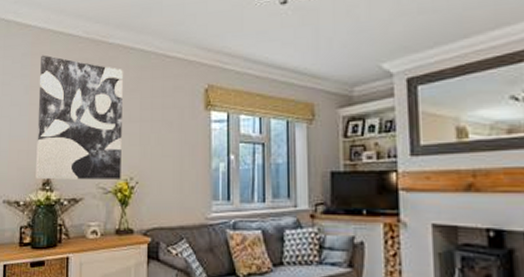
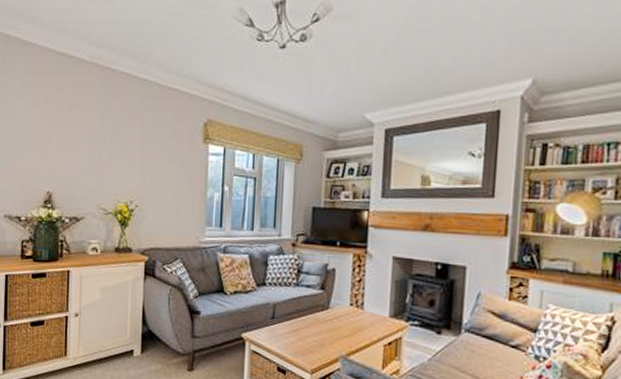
wall art: present [36,55,123,180] -> none [37,75,126,202]

